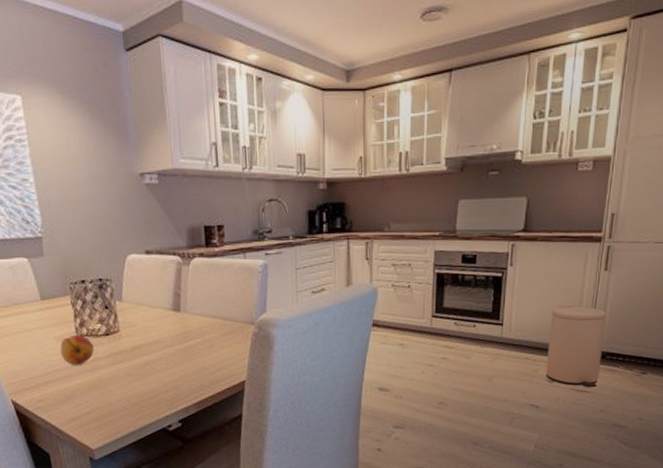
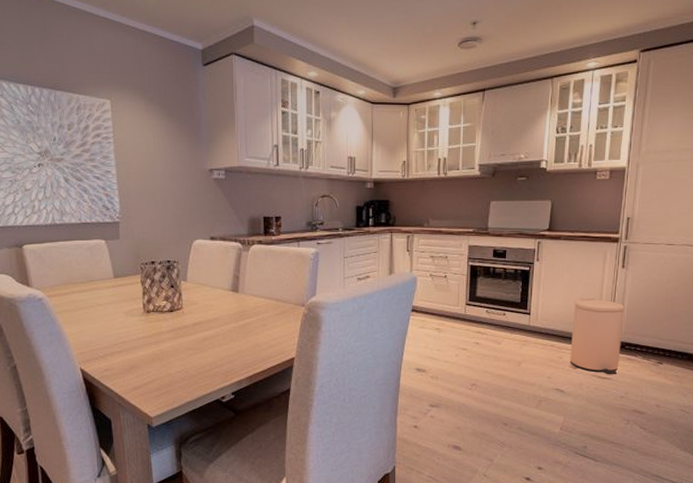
fruit: present [60,334,94,365] -> none [128,310,159,338]

